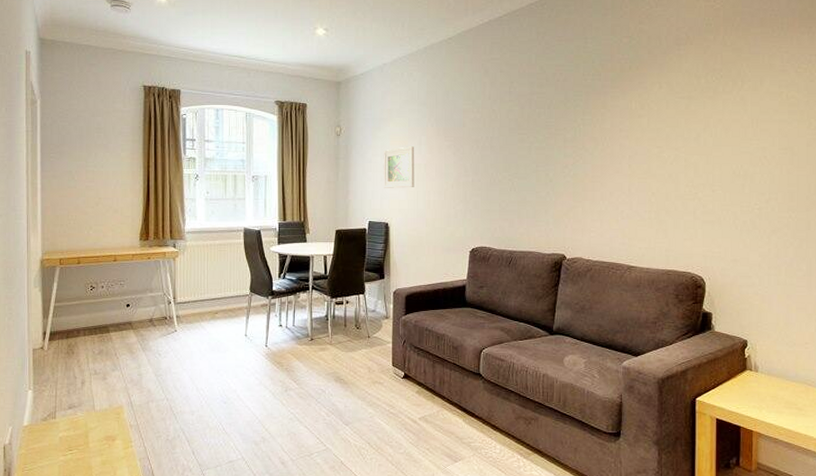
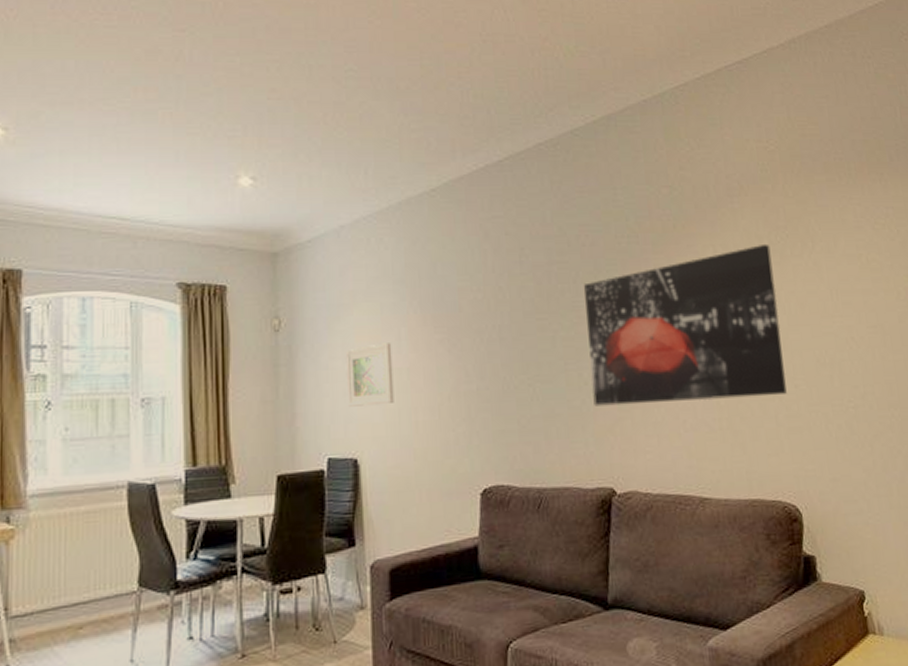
wall art: none [555,82,706,198] -> present [584,243,787,406]

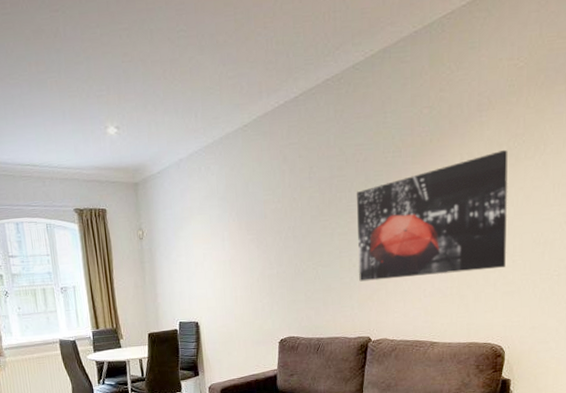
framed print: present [345,343,394,407] -> none [187,243,221,288]

